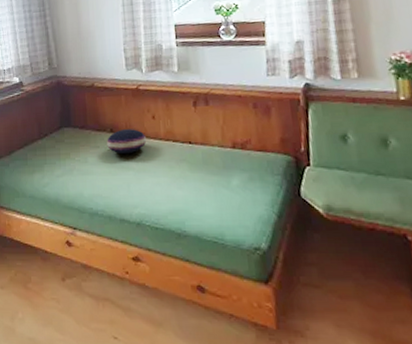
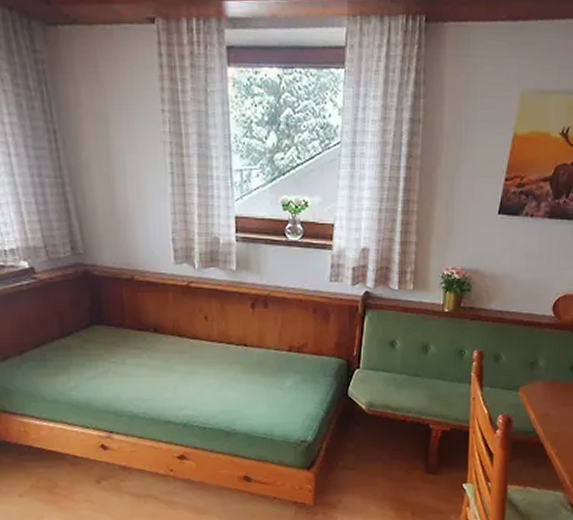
cushion: present [107,129,147,155] -> none [150,329,198,356]

